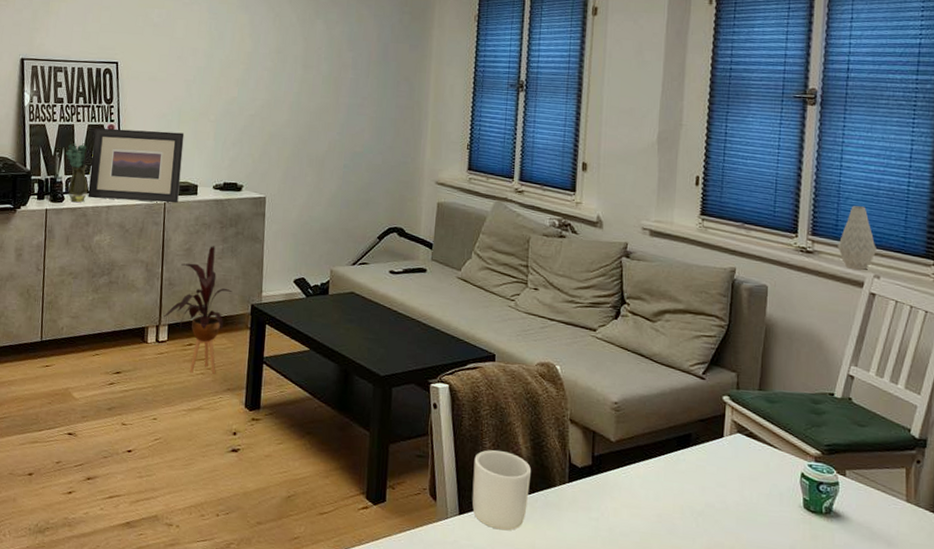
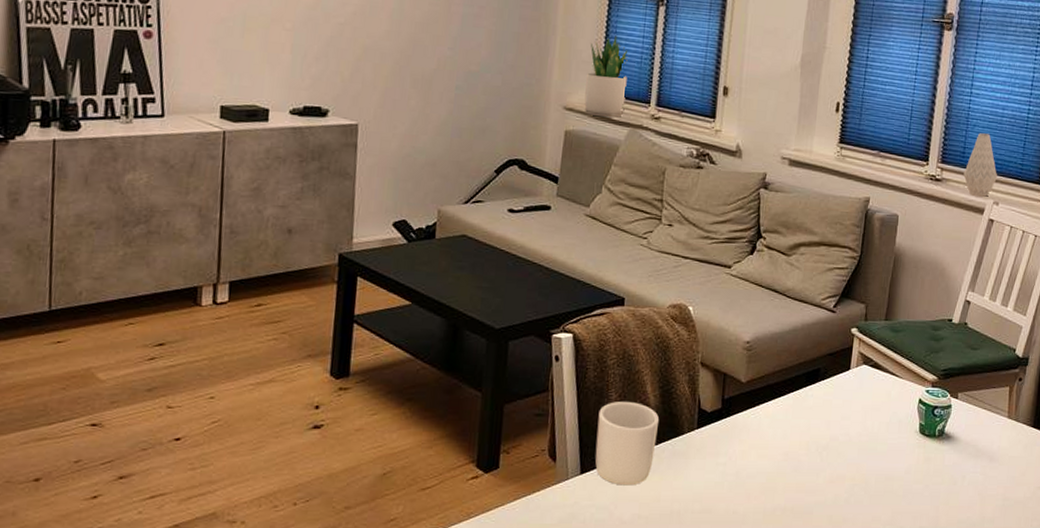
vase: present [65,141,89,202] -> none [81,51,116,131]
picture frame: present [88,128,185,204] -> none [115,34,251,132]
house plant: present [164,246,233,374] -> none [223,184,315,339]
planter: none [454,119,493,192] -> present [584,35,629,118]

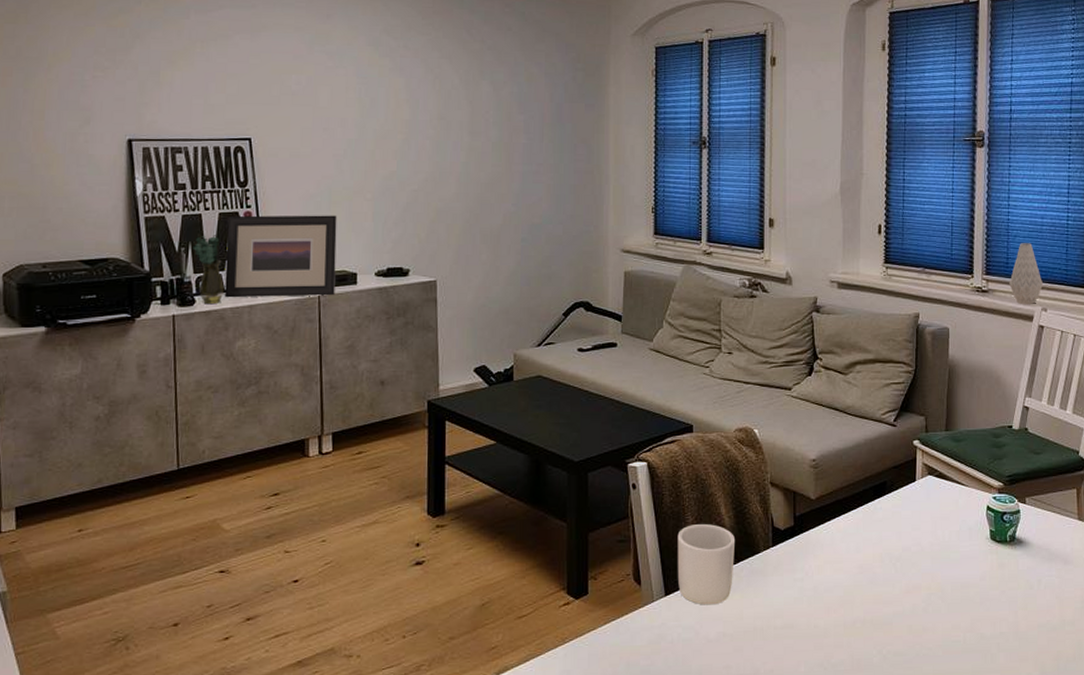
vase: none [81,51,116,131] -> present [193,233,225,303]
picture frame: none [115,34,251,132] -> present [224,215,337,298]
planter: present [584,35,629,118] -> none [640,179,678,257]

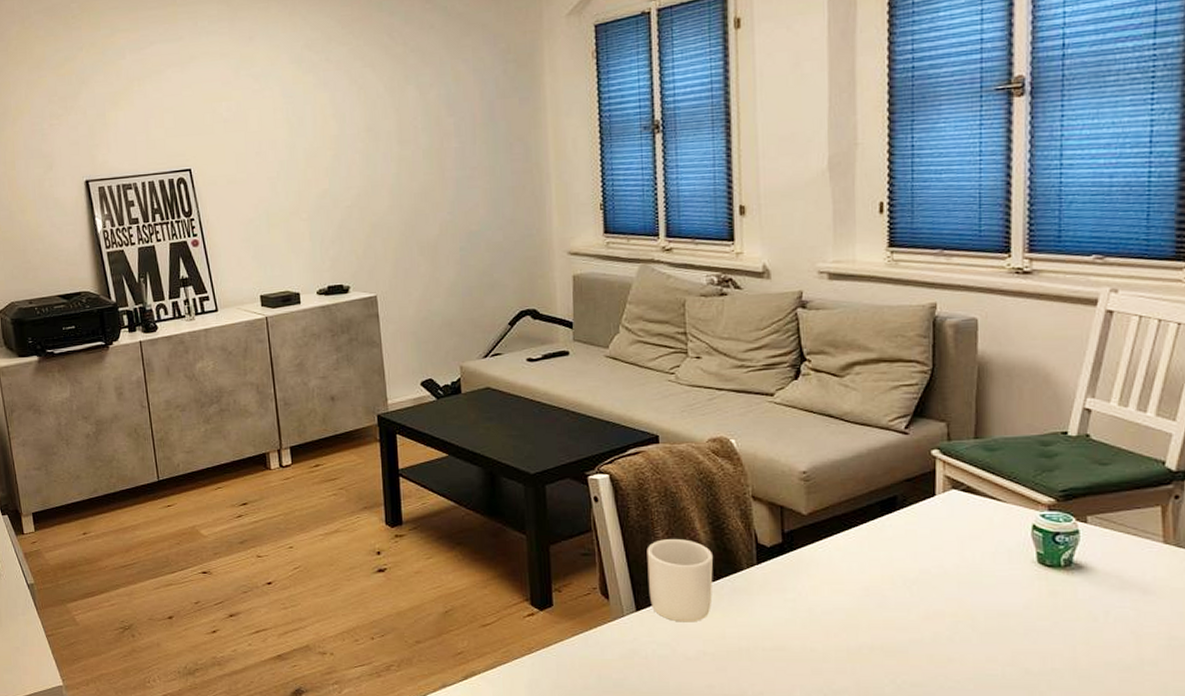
vase: present [193,233,225,303] -> none [150,264,182,329]
picture frame: present [224,215,337,298] -> none [178,237,281,323]
vase: present [1009,243,1043,305] -> none [1062,209,1112,287]

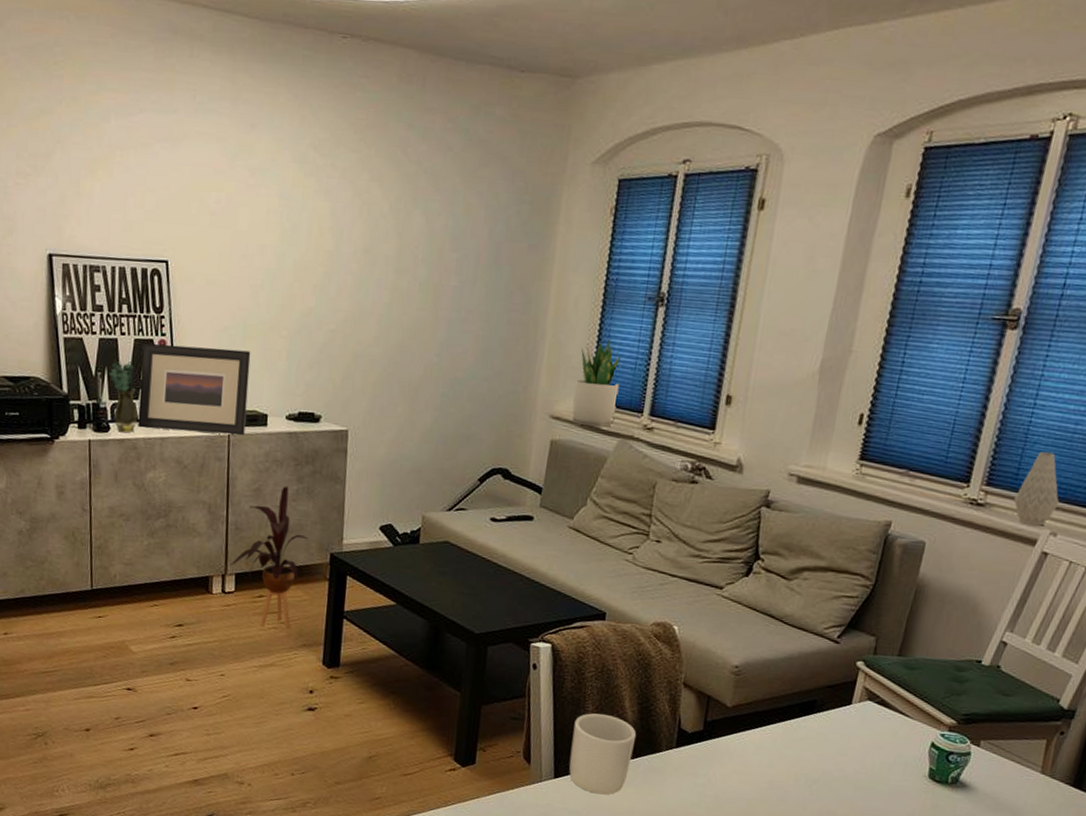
vase: none [150,264,182,329] -> present [109,359,138,432]
picture frame: none [178,237,281,323] -> present [138,343,251,436]
house plant: none [284,357,355,495] -> present [230,486,309,629]
planter: none [587,172,632,257] -> present [572,339,623,428]
vase: none [1062,209,1112,287] -> present [1013,452,1059,527]

